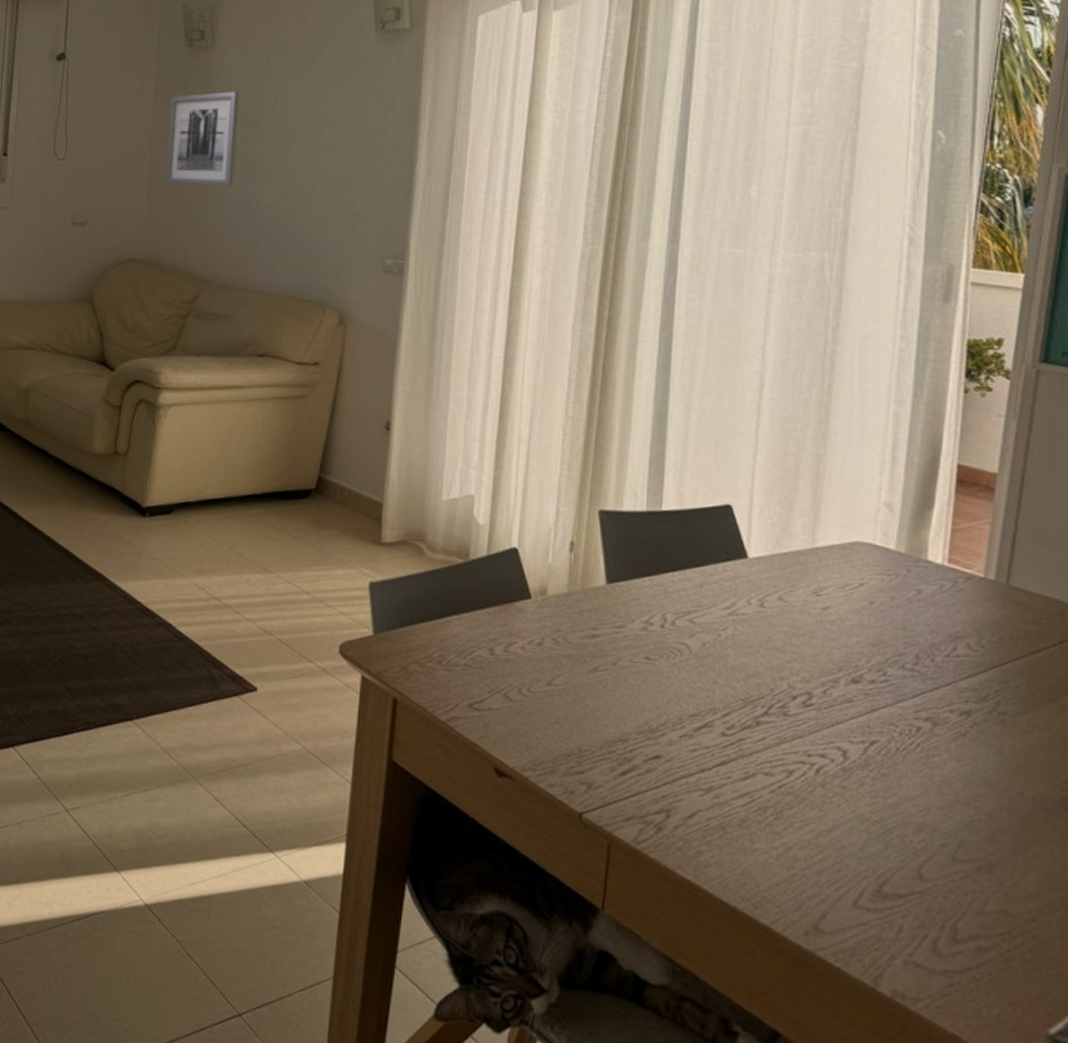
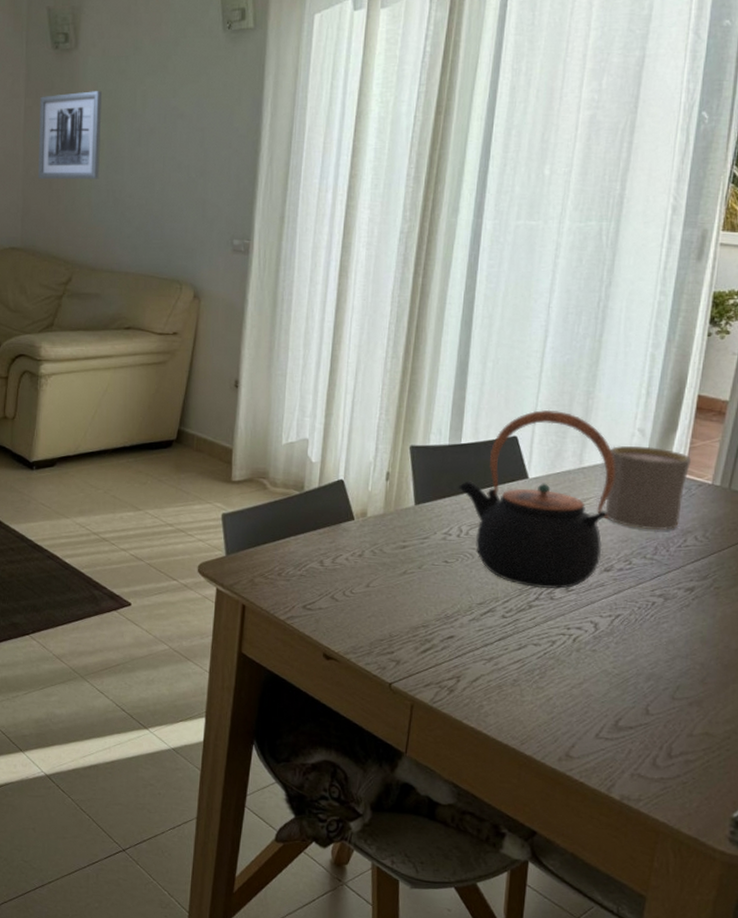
teapot: none [659,473,859,703] -> present [457,409,616,590]
cup: none [848,523,954,635] -> present [605,445,691,531]

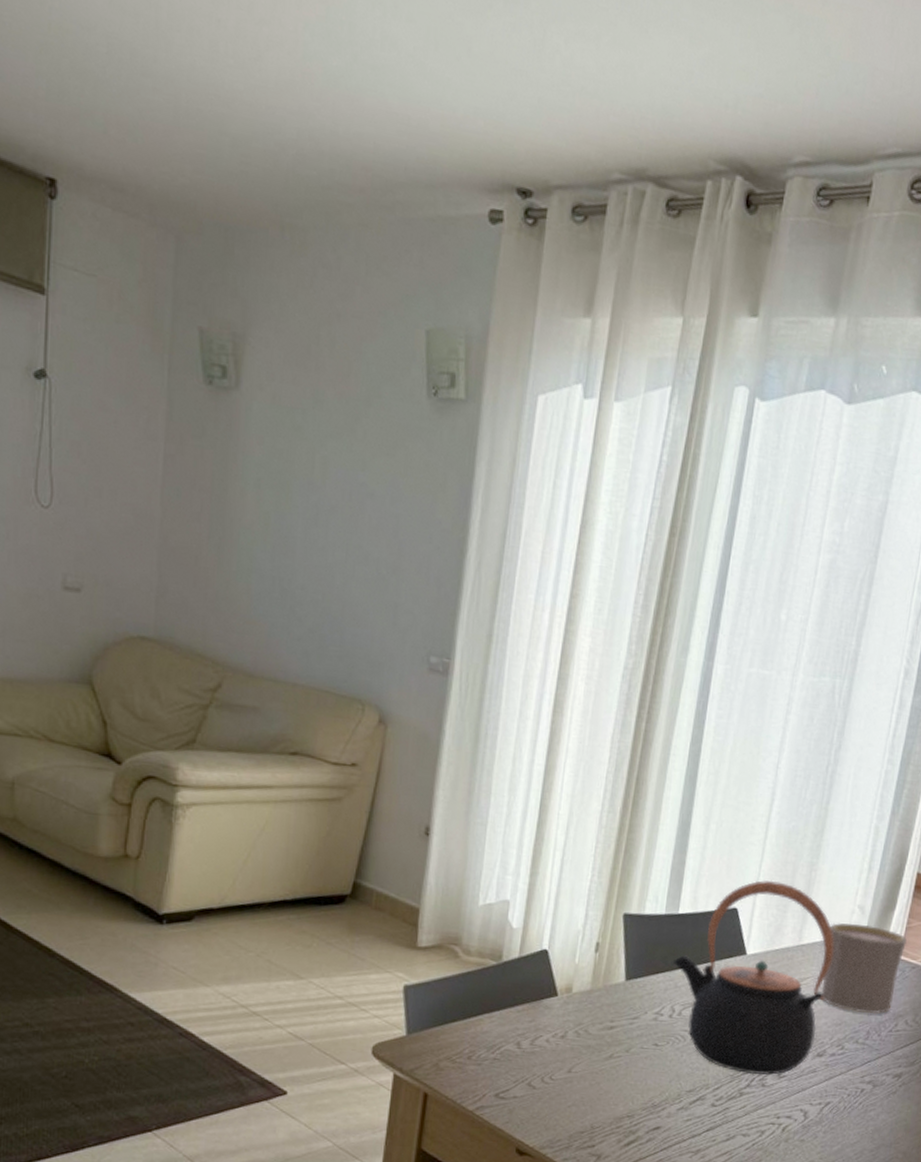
wall art: present [38,91,102,180] -> none [180,443,269,562]

